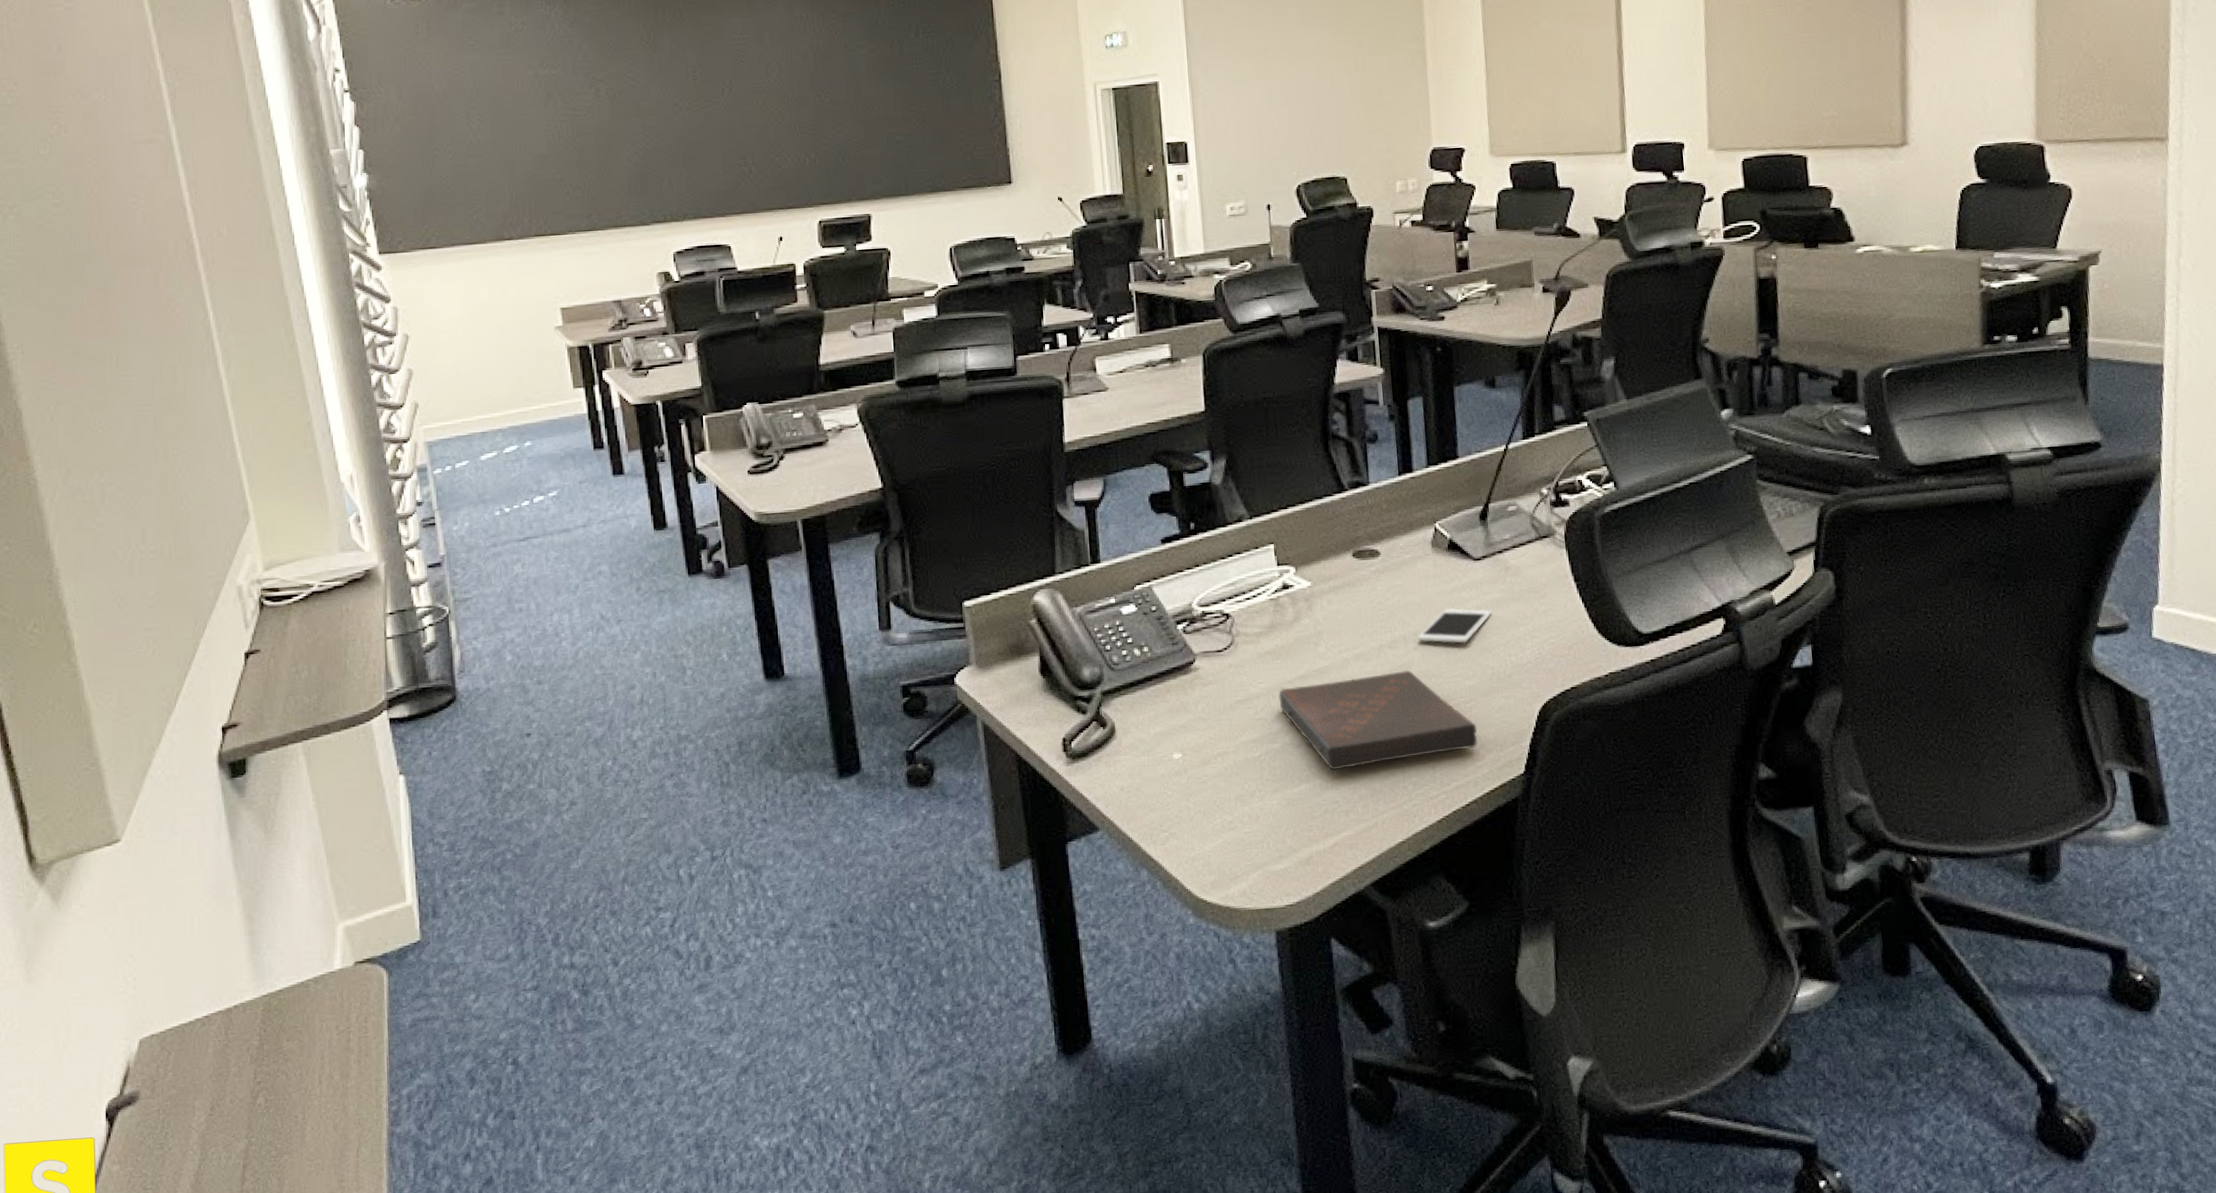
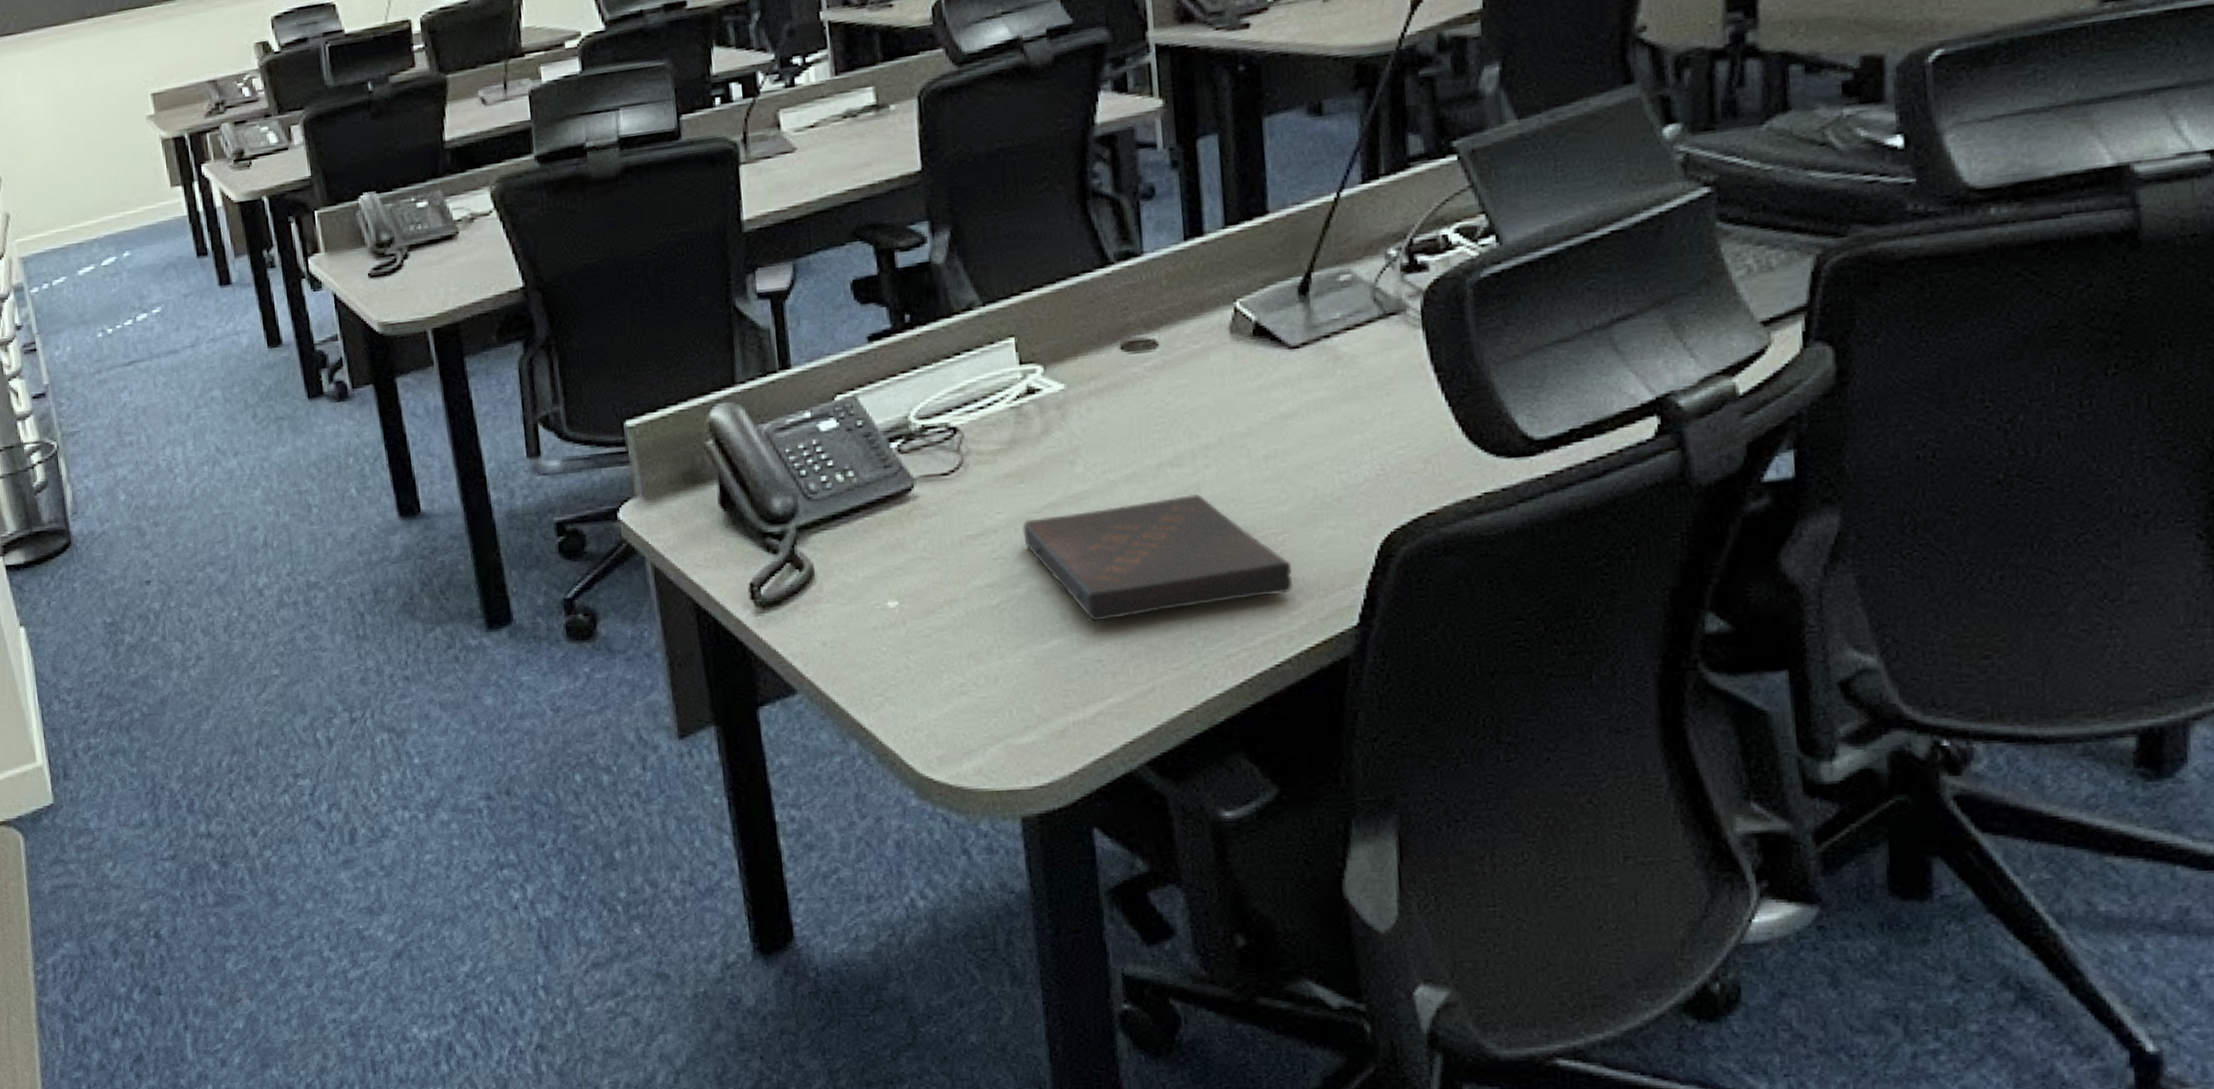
cell phone: present [1417,608,1492,644] -> none [1209,412,1314,458]

